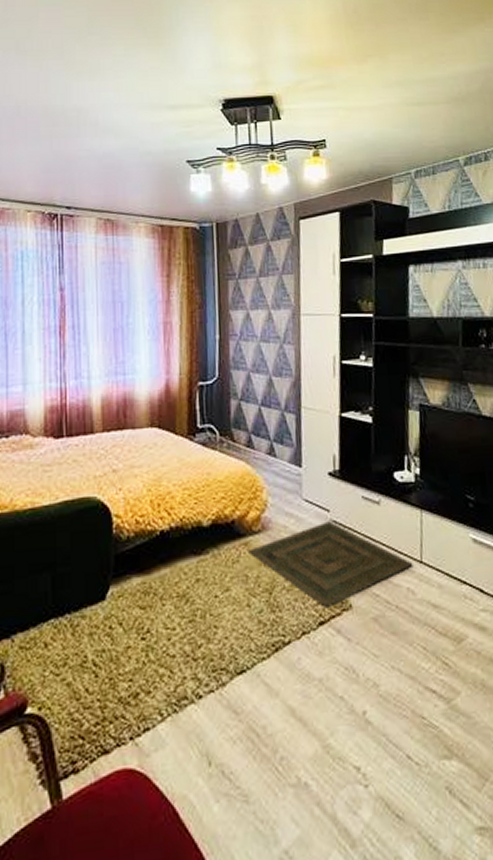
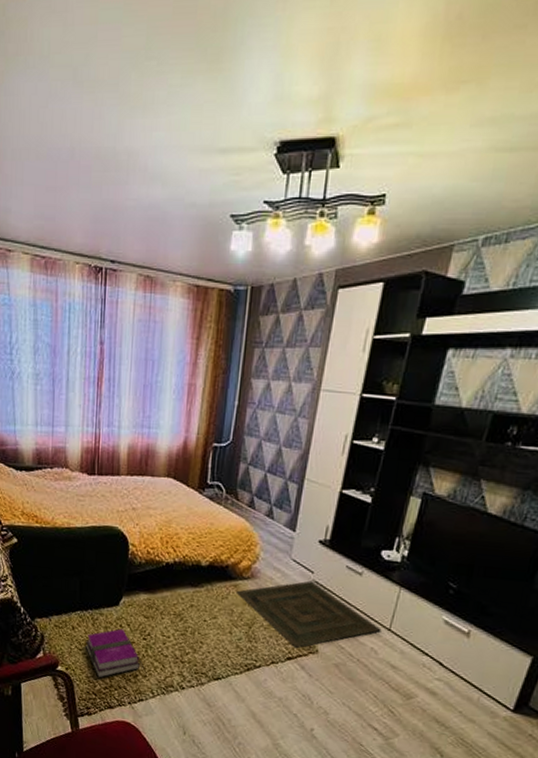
hardback book: none [63,631,142,712] -> present [85,629,141,678]

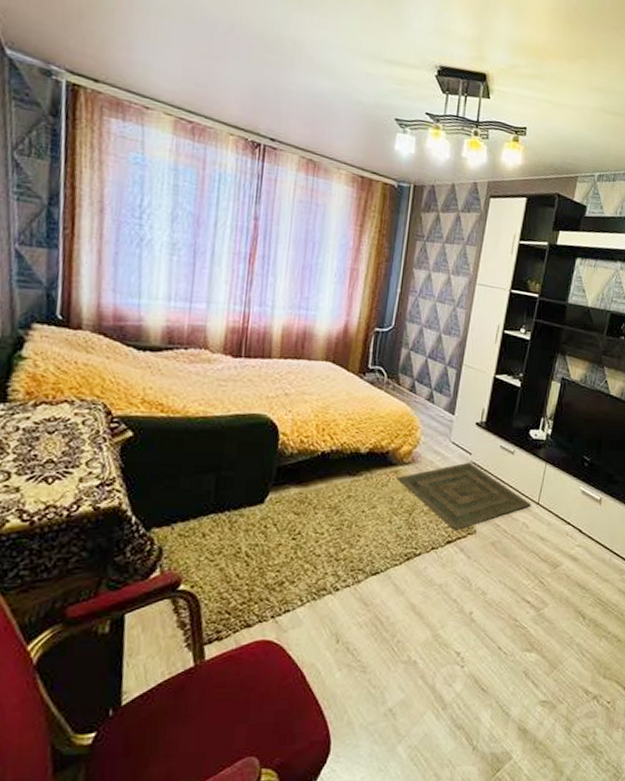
hardback book: present [85,629,141,678] -> none [218,530,288,592]

